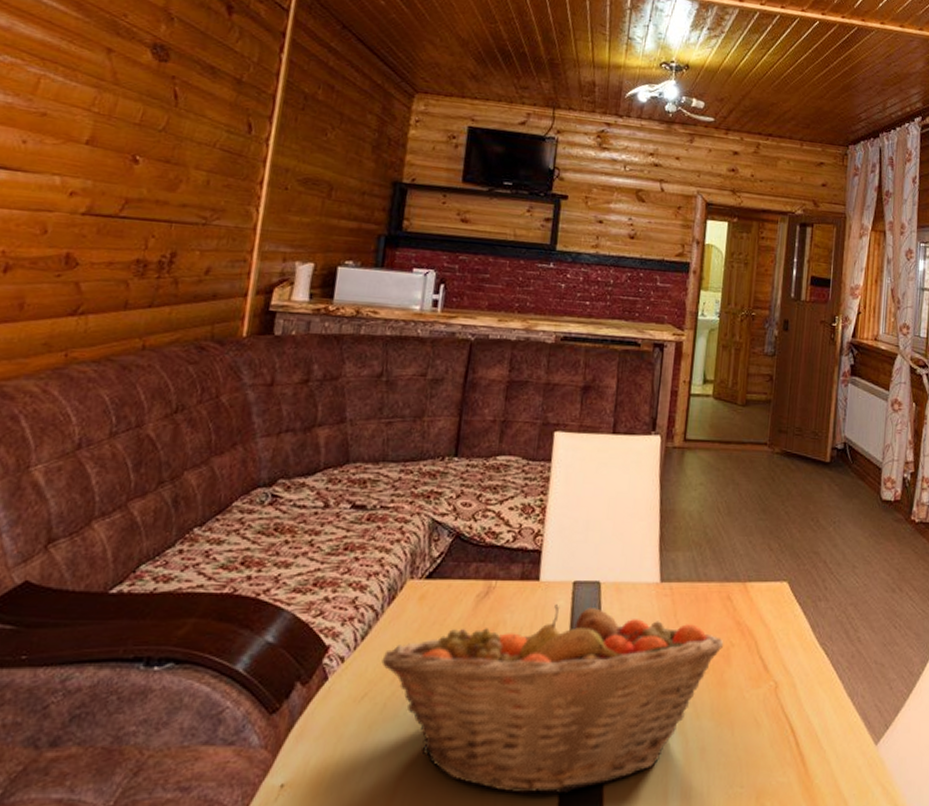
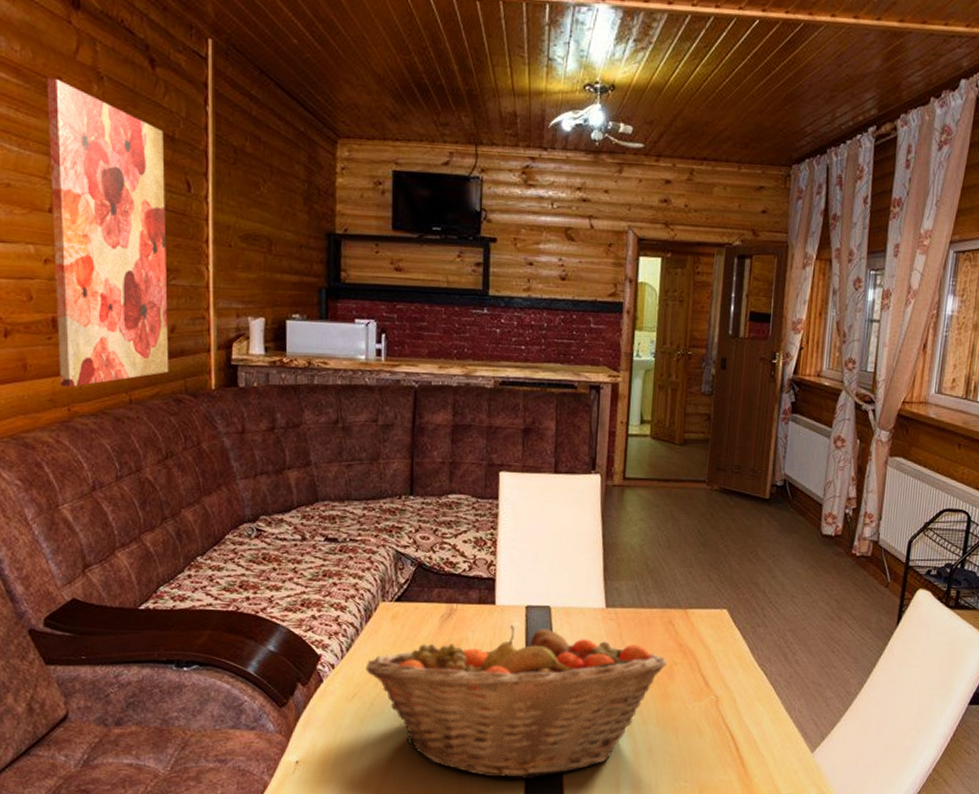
wall art: none [61,14,231,330] -> present [47,77,169,387]

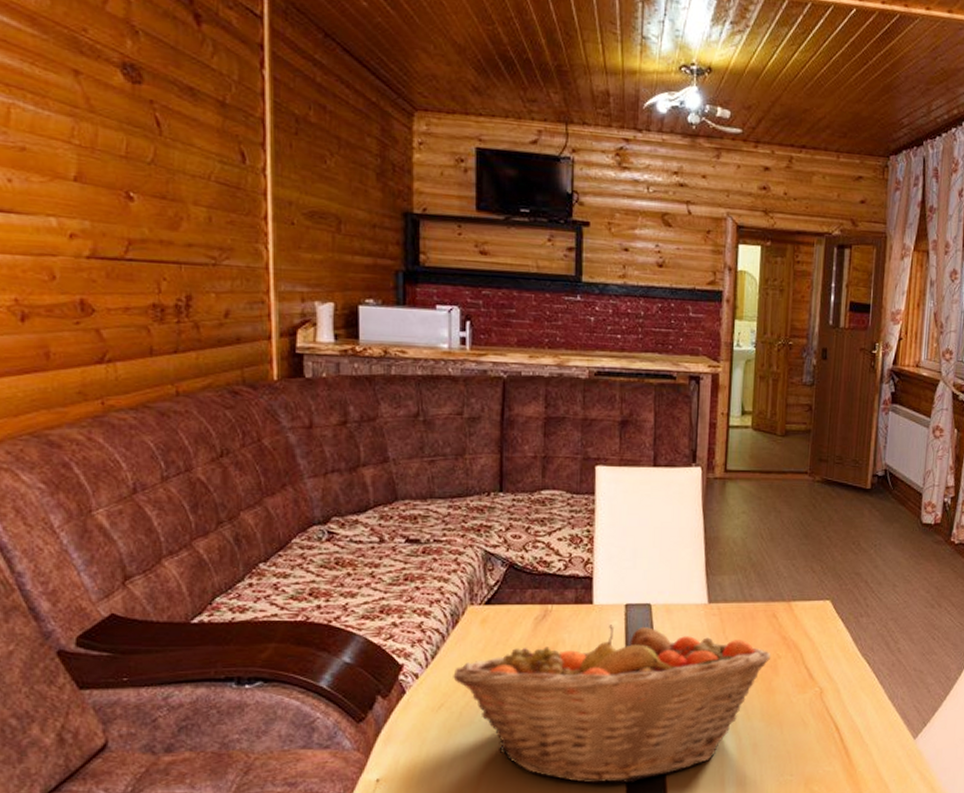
wall art: present [47,77,169,387] -> none [69,28,223,378]

